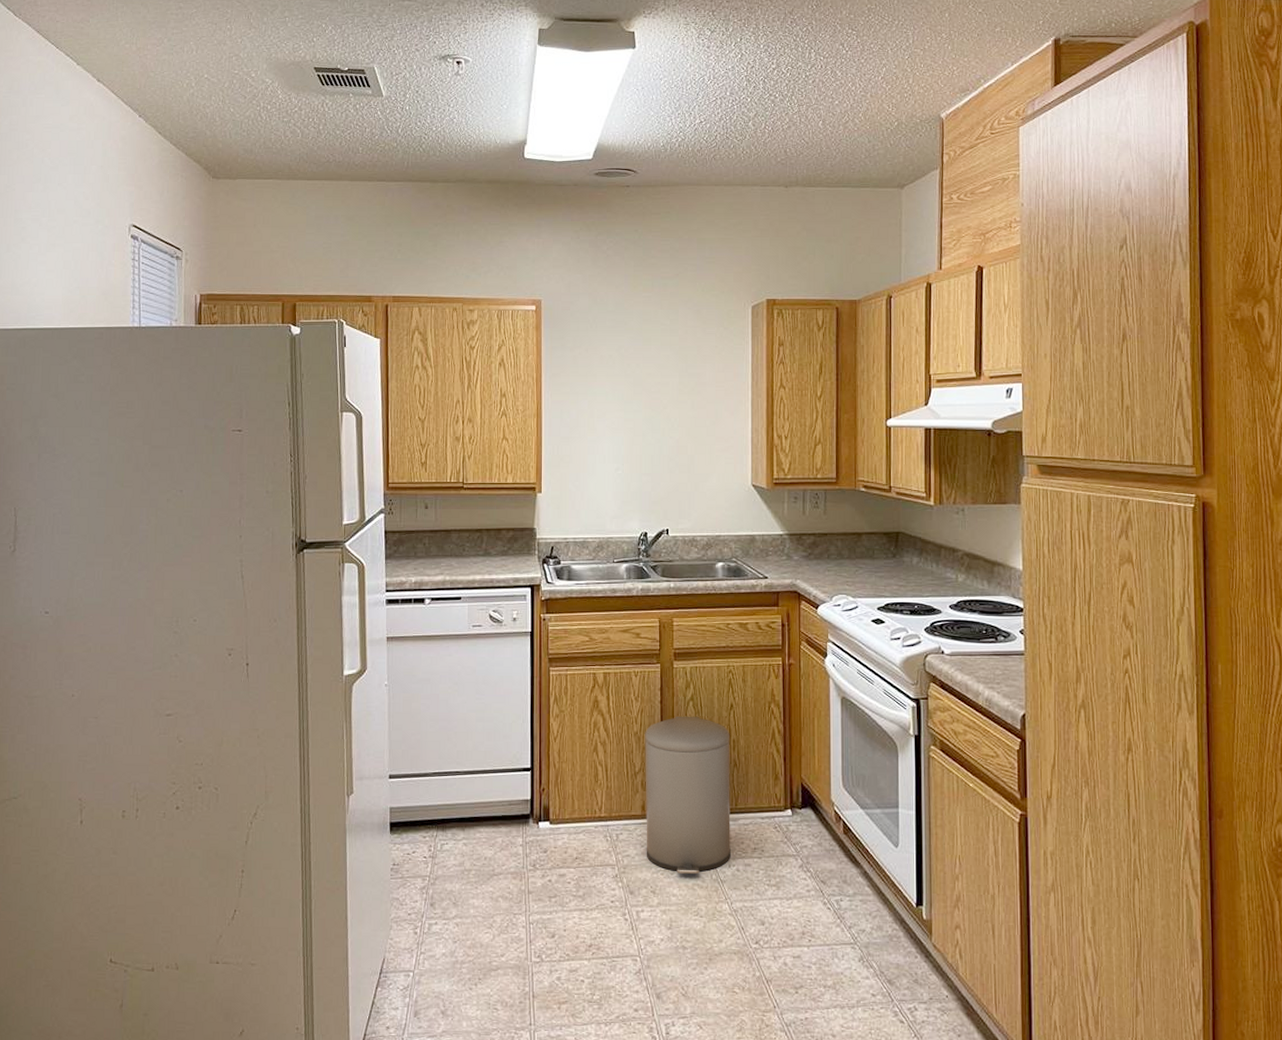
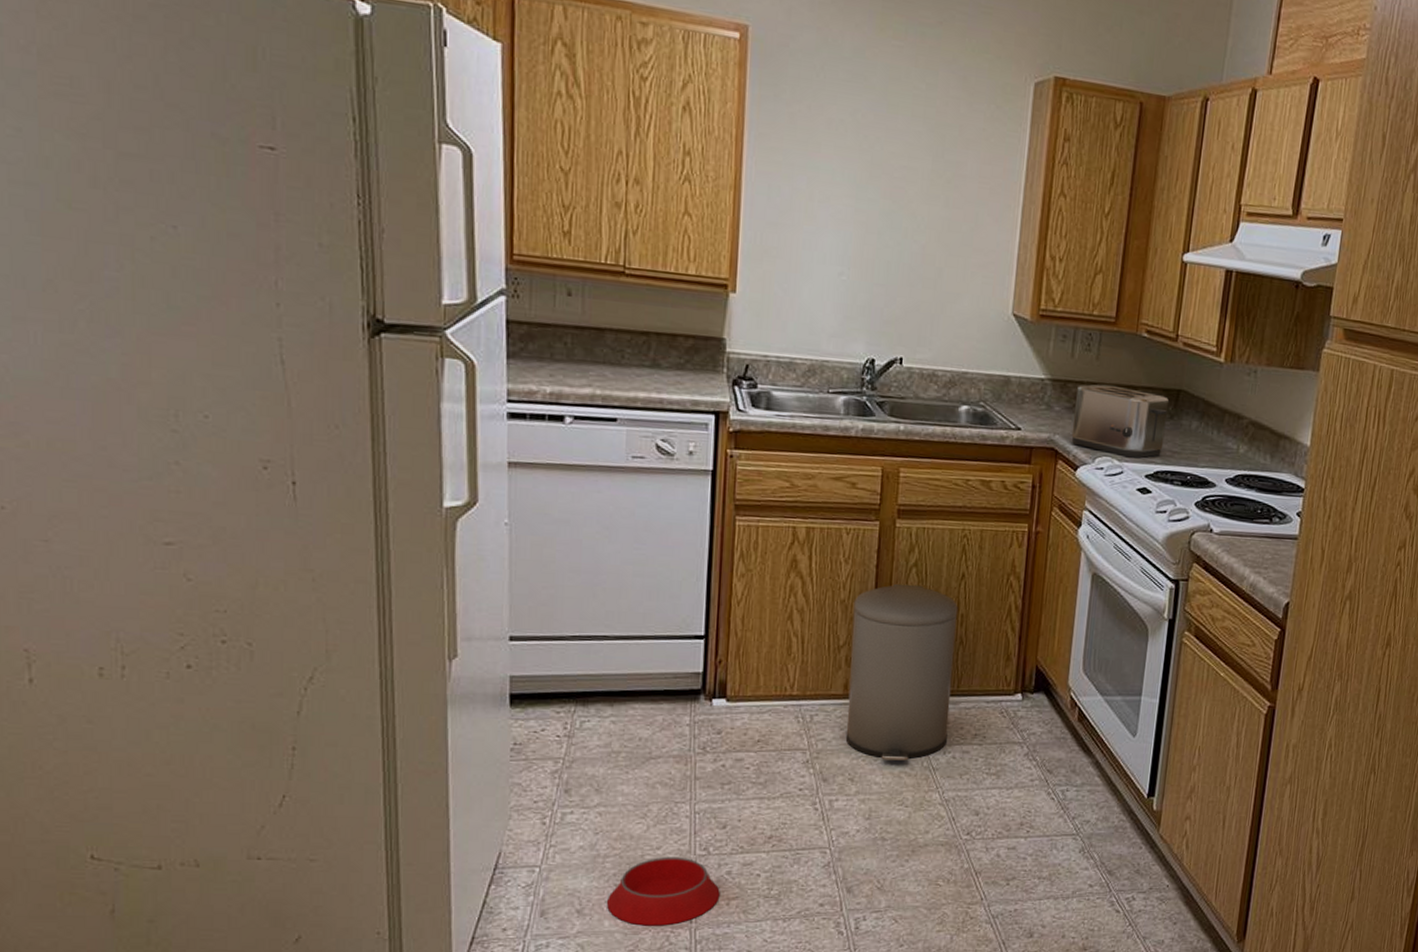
pet bowl: none [465,963,552,1027] -> present [607,856,720,926]
toaster: none [810,534,891,595] -> present [1071,384,1170,459]

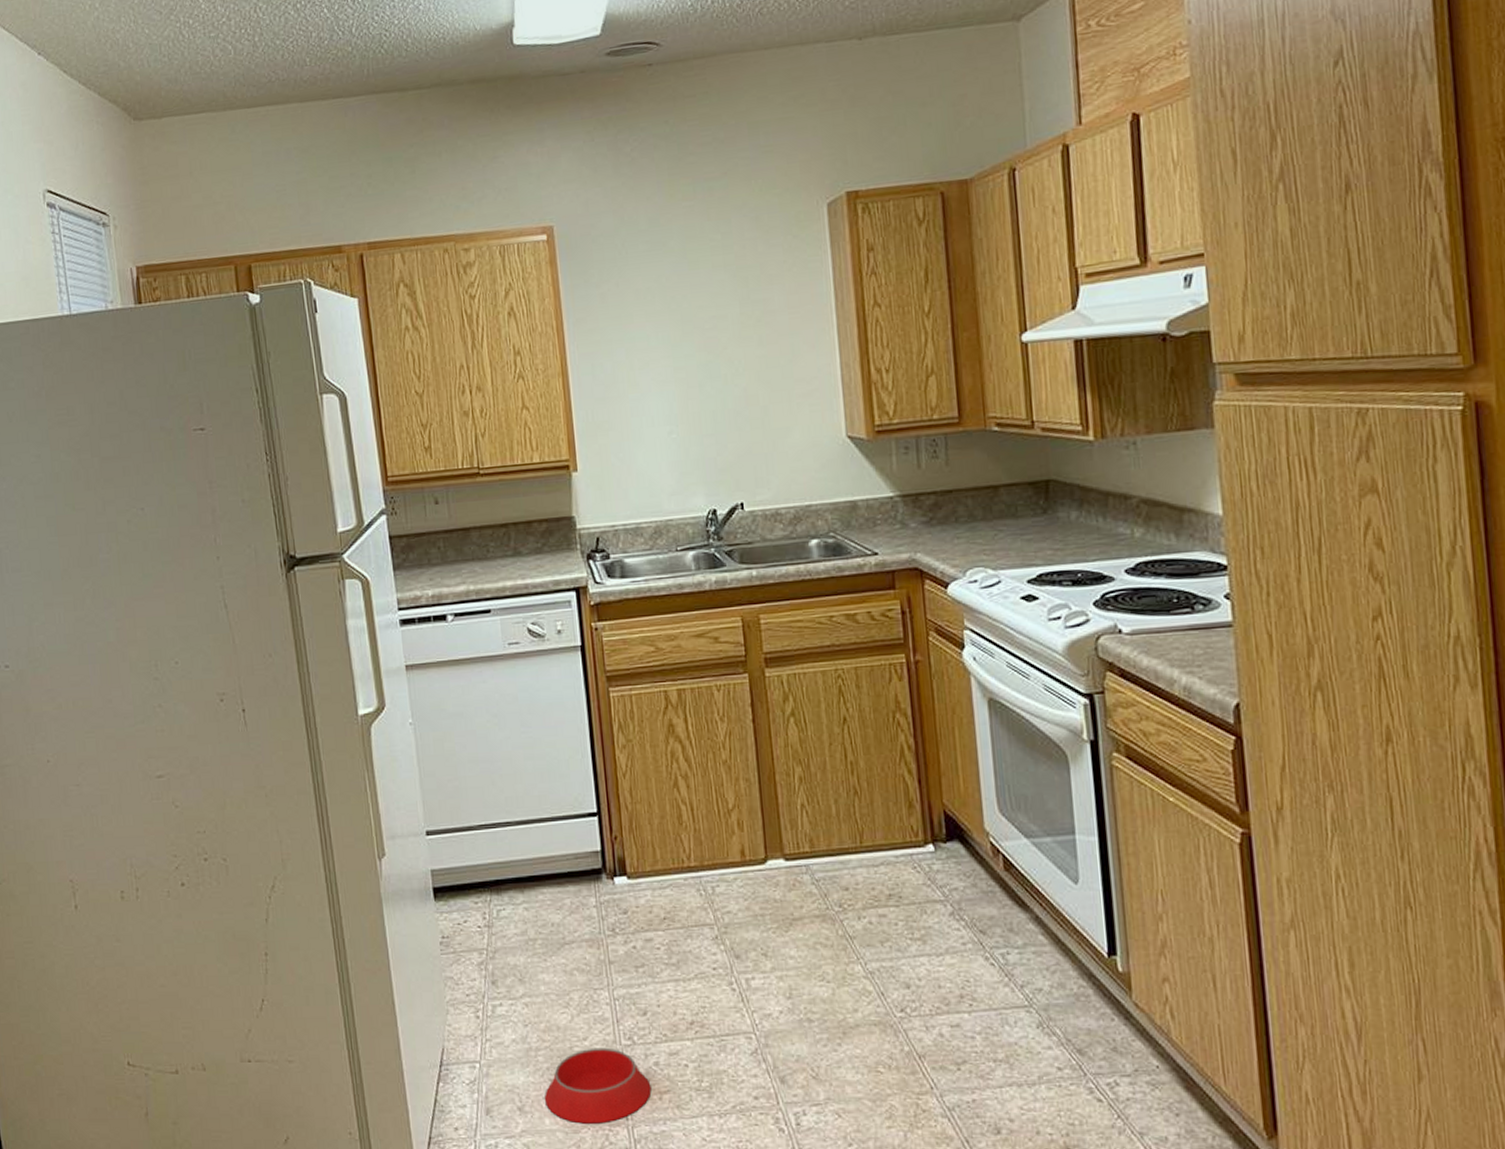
pedal bin: present [845,583,959,761] -> none [736,735,860,931]
toaster: present [1071,384,1170,459] -> none [931,489,1042,566]

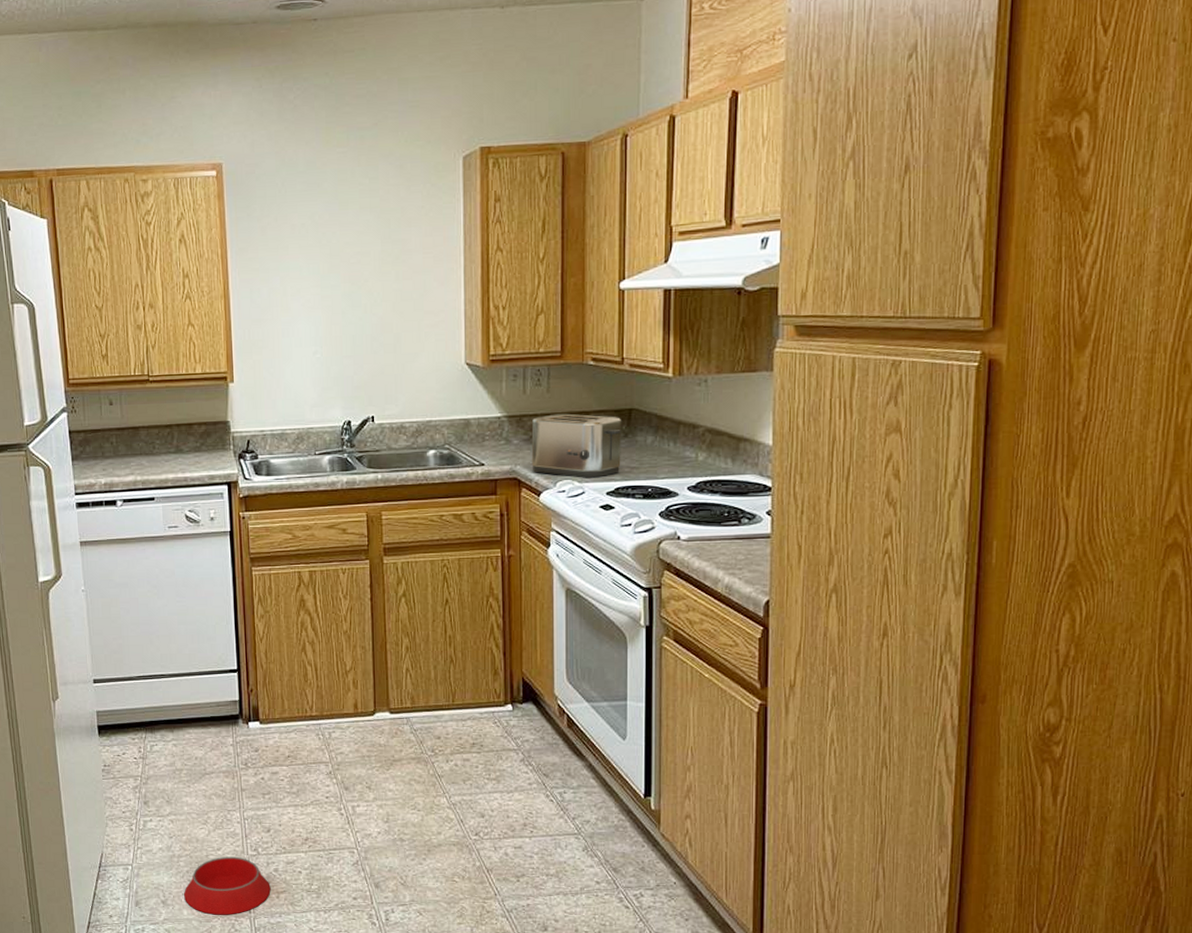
toaster: none [931,489,1042,566] -> present [531,413,622,479]

